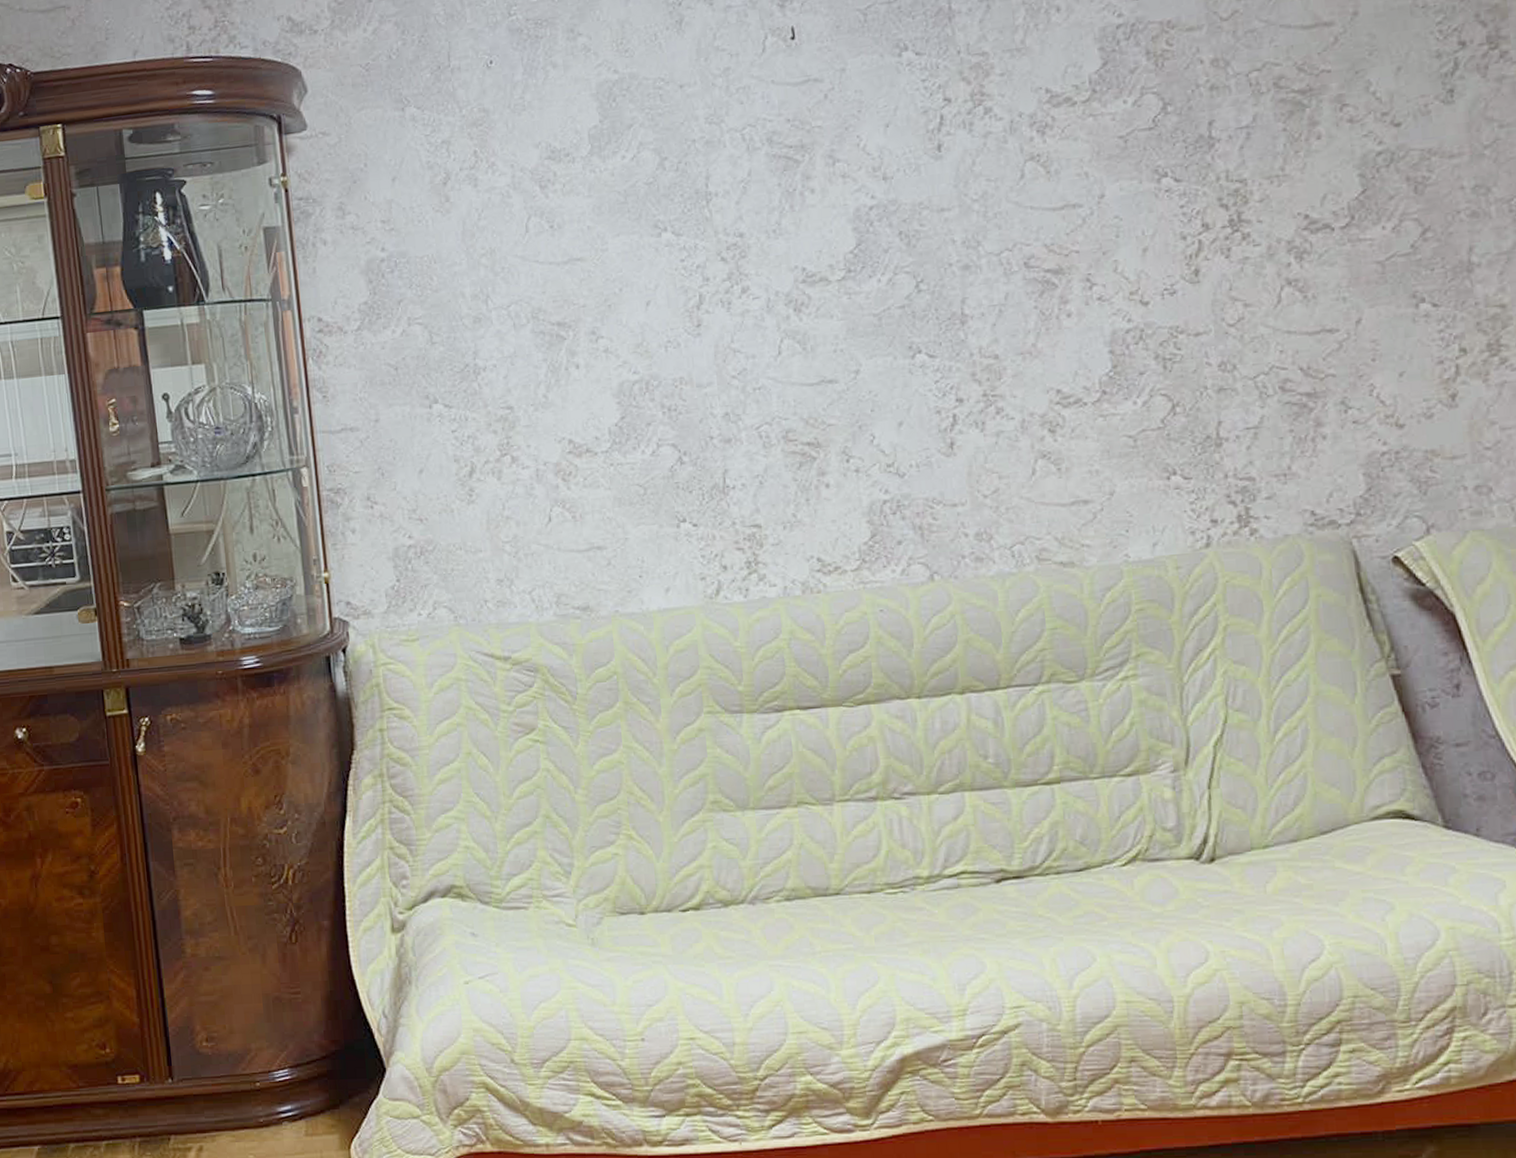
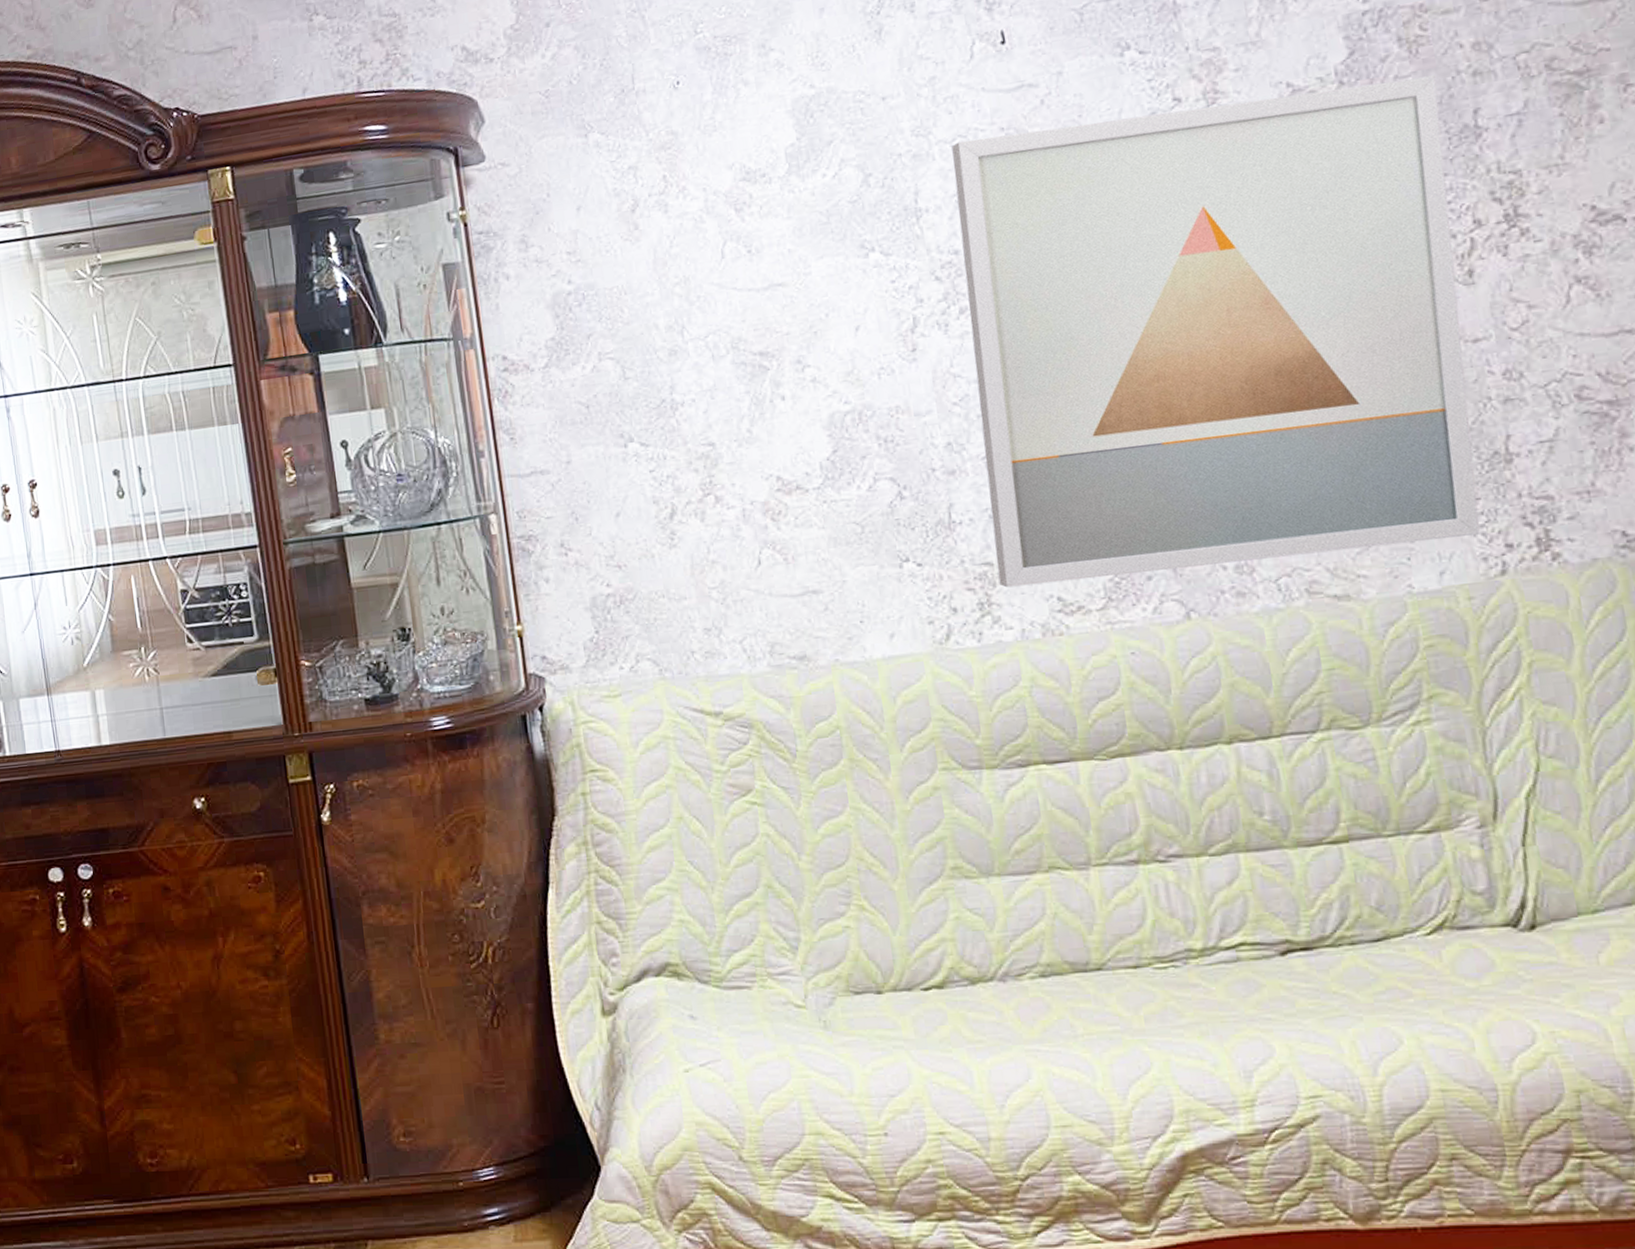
wall art: none [741,88,1190,548] -> present [952,75,1480,588]

